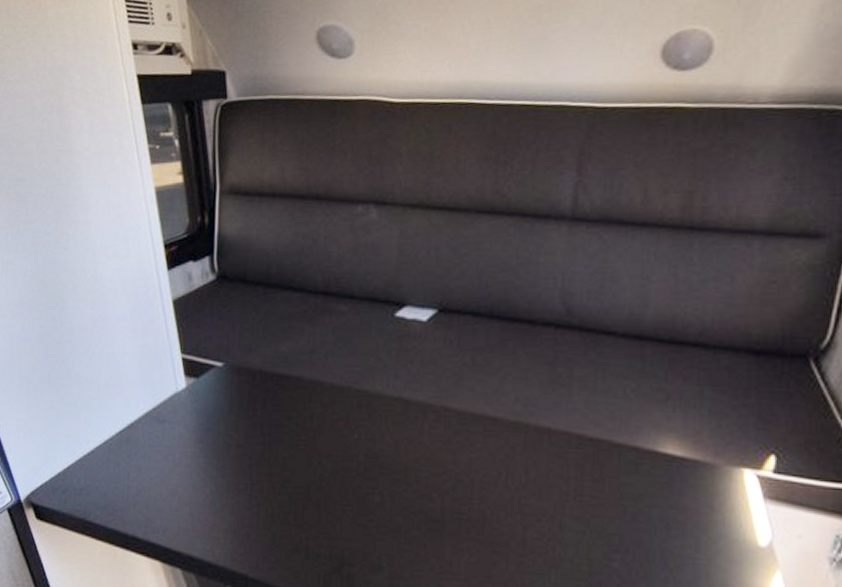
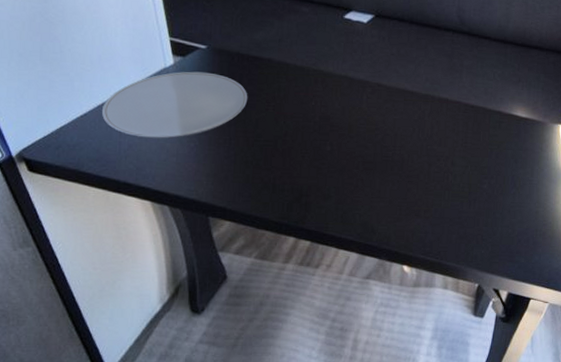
plate: none [108,396,273,483] -> present [101,71,248,140]

